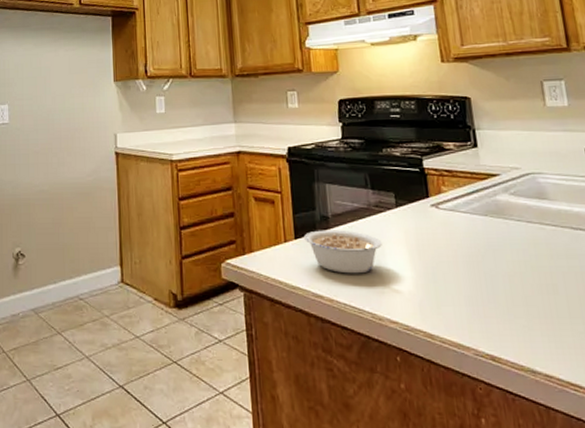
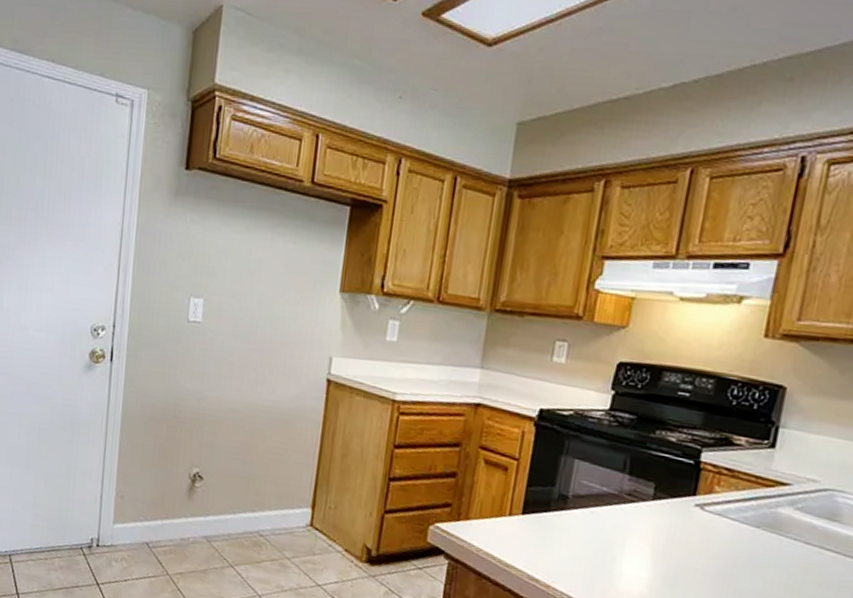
legume: present [304,230,382,274] -> none [533,508,624,565]

